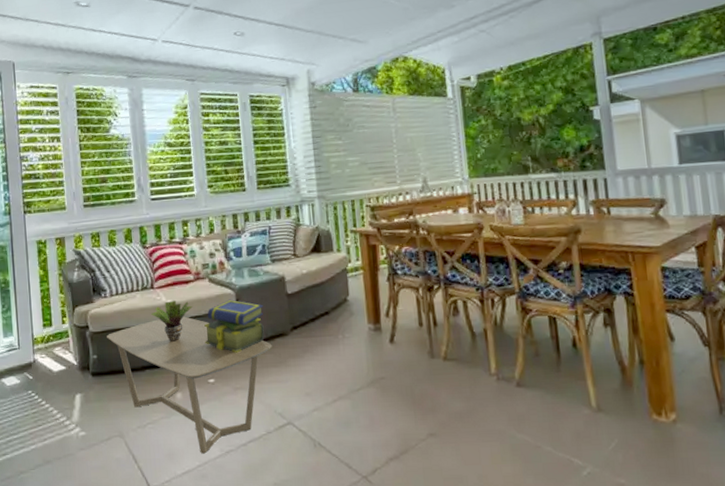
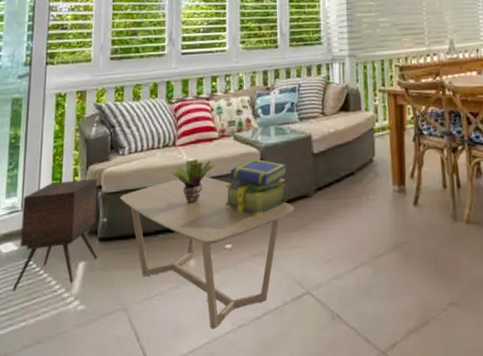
side table: none [19,318,92,419] -> present [12,178,98,292]

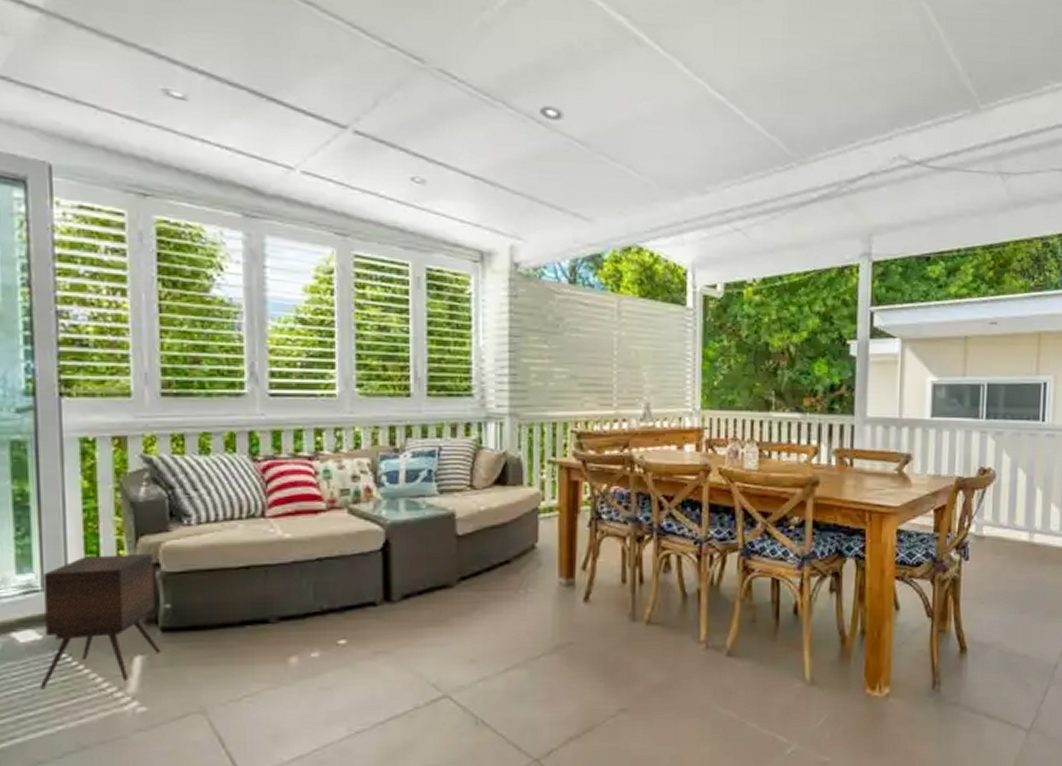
coffee table: present [120,176,295,329] -> none [188,557,431,735]
potted plant: present [170,159,215,203] -> none [259,535,322,590]
stack of books: present [224,158,288,216] -> none [336,538,423,607]

